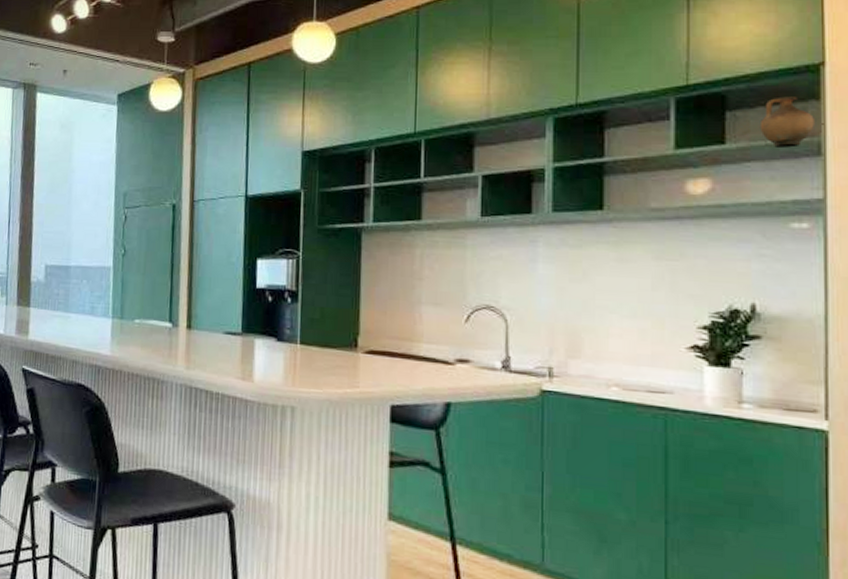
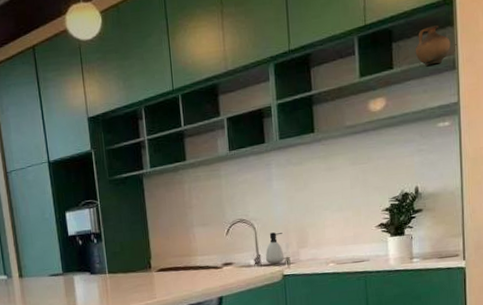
soap dispenser: none [519,330,546,374] -> present [266,232,285,265]

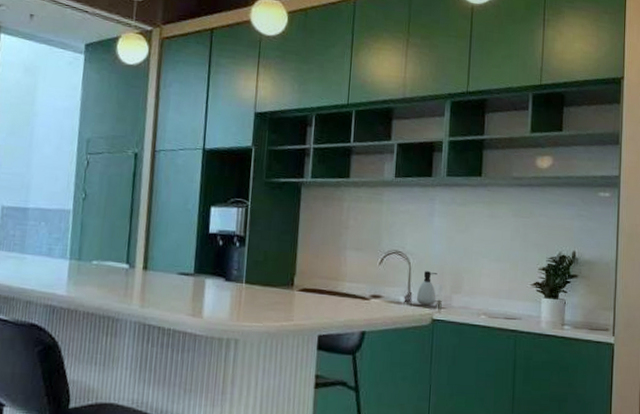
ceramic jug: present [415,25,451,67] -> none [583,99,616,138]

